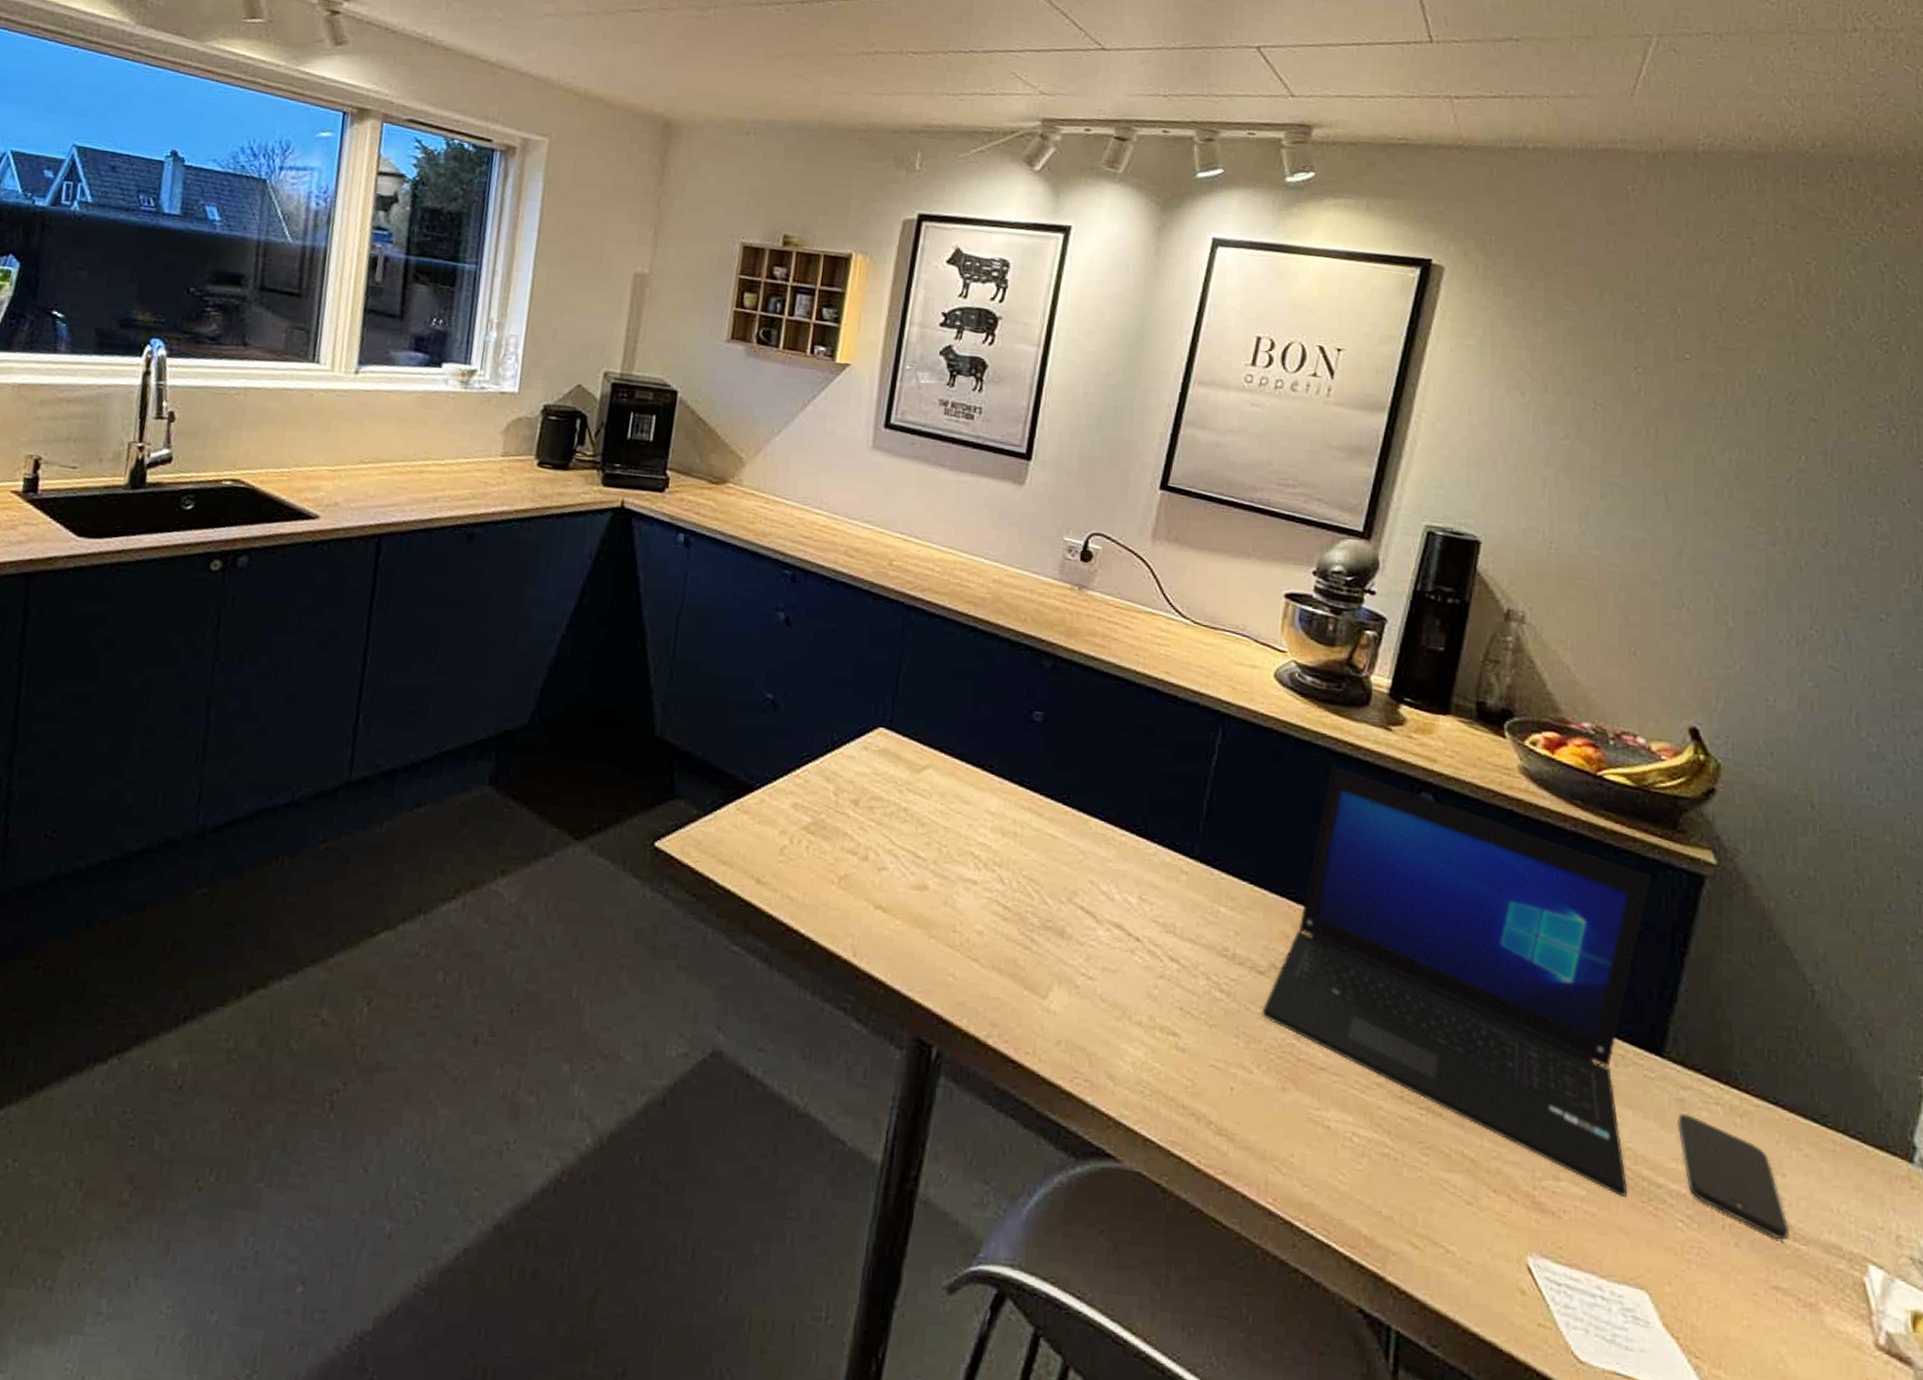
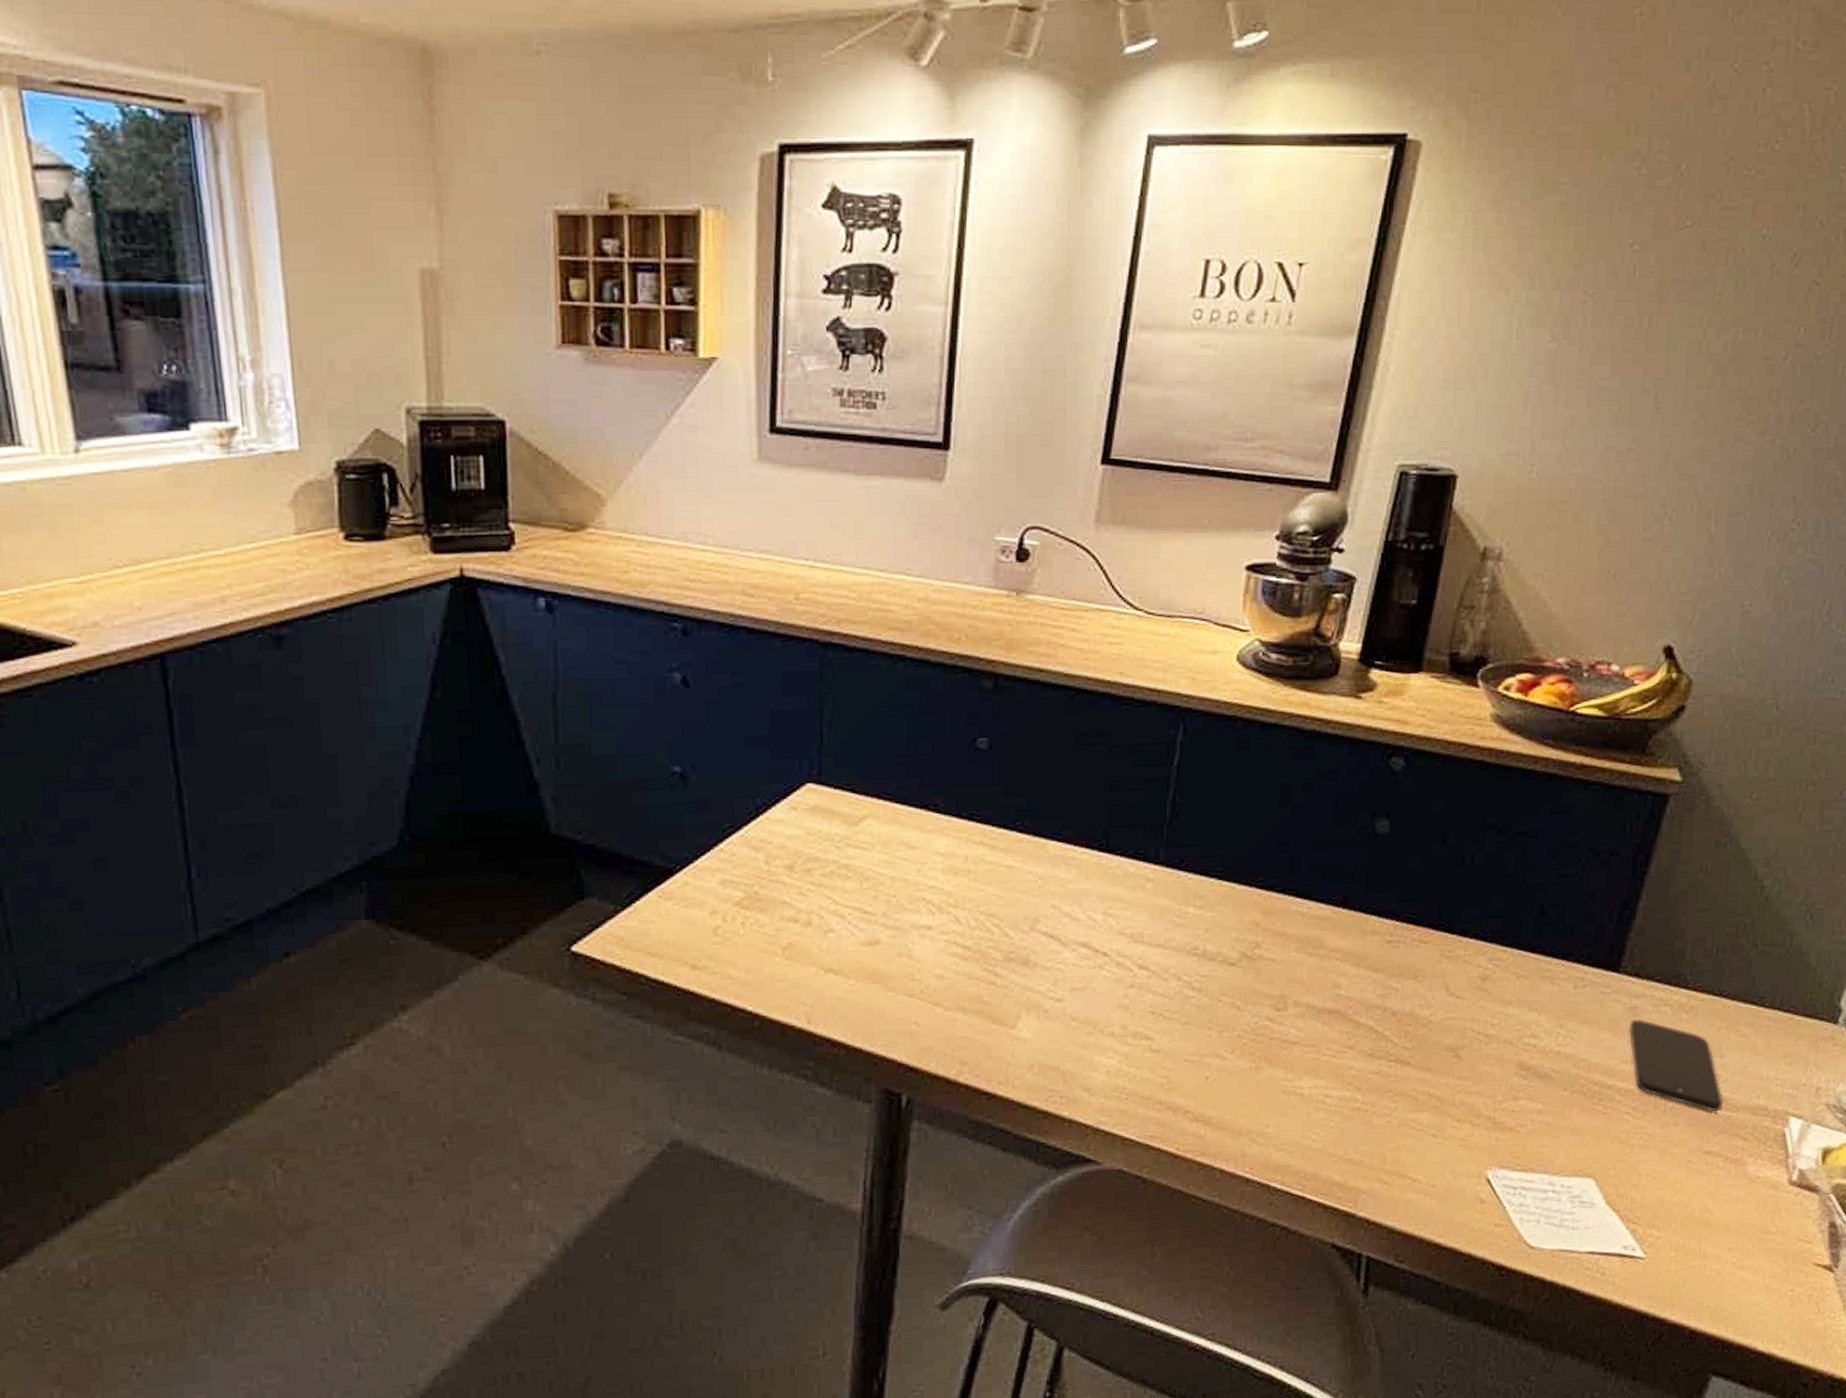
laptop: present [1261,765,1652,1197] -> none [1234,744,1618,1103]

